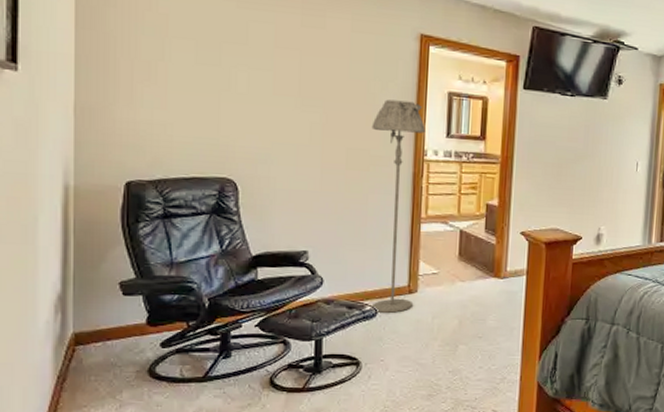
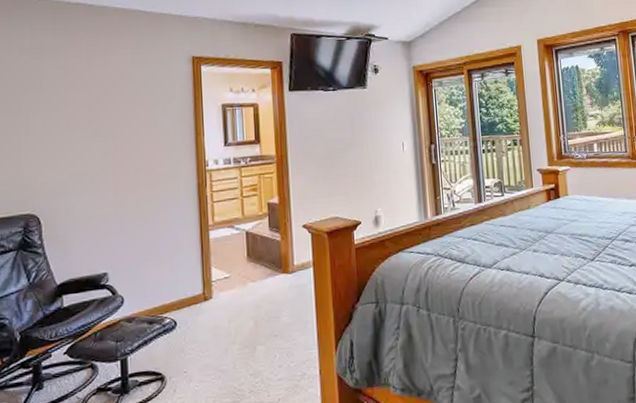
floor lamp: present [371,99,426,313] -> none [156,118,209,324]

